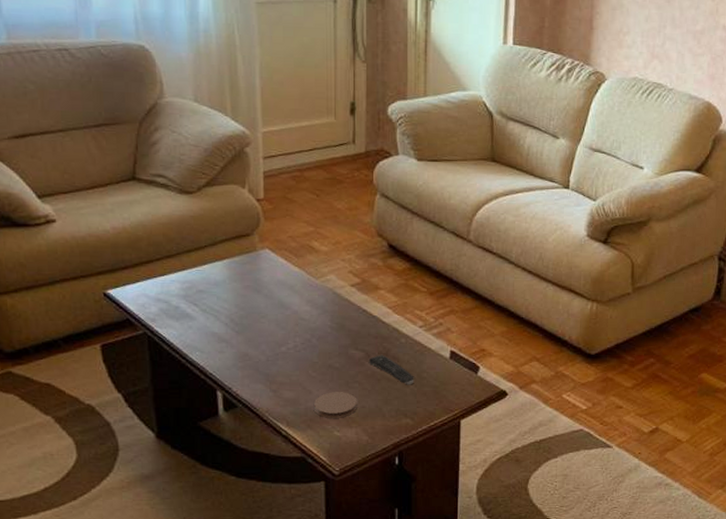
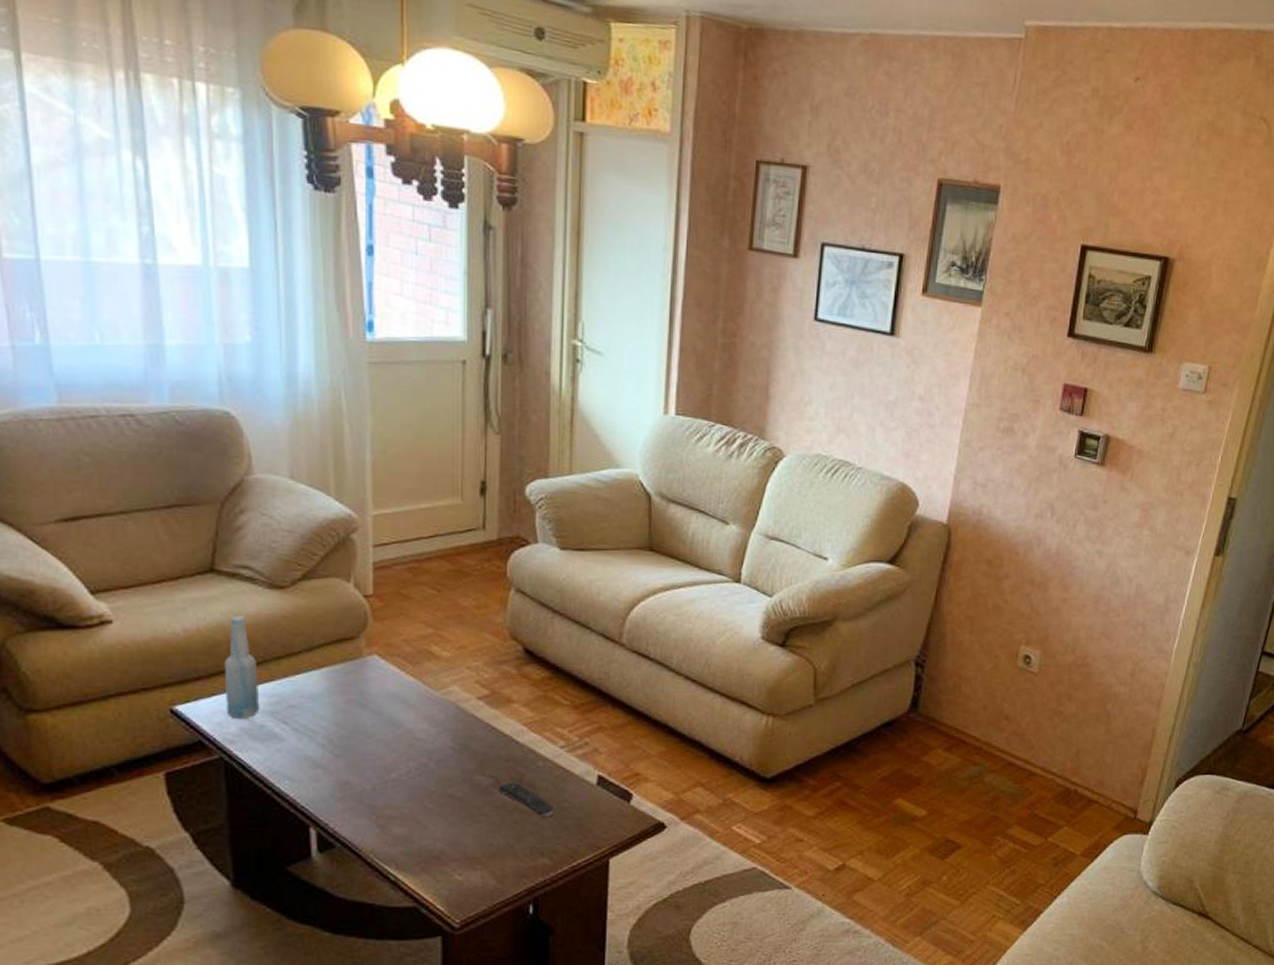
bottle: none [145,216,175,301] -> present [224,616,260,718]
coaster: present [314,392,357,418] -> none [431,827,484,859]

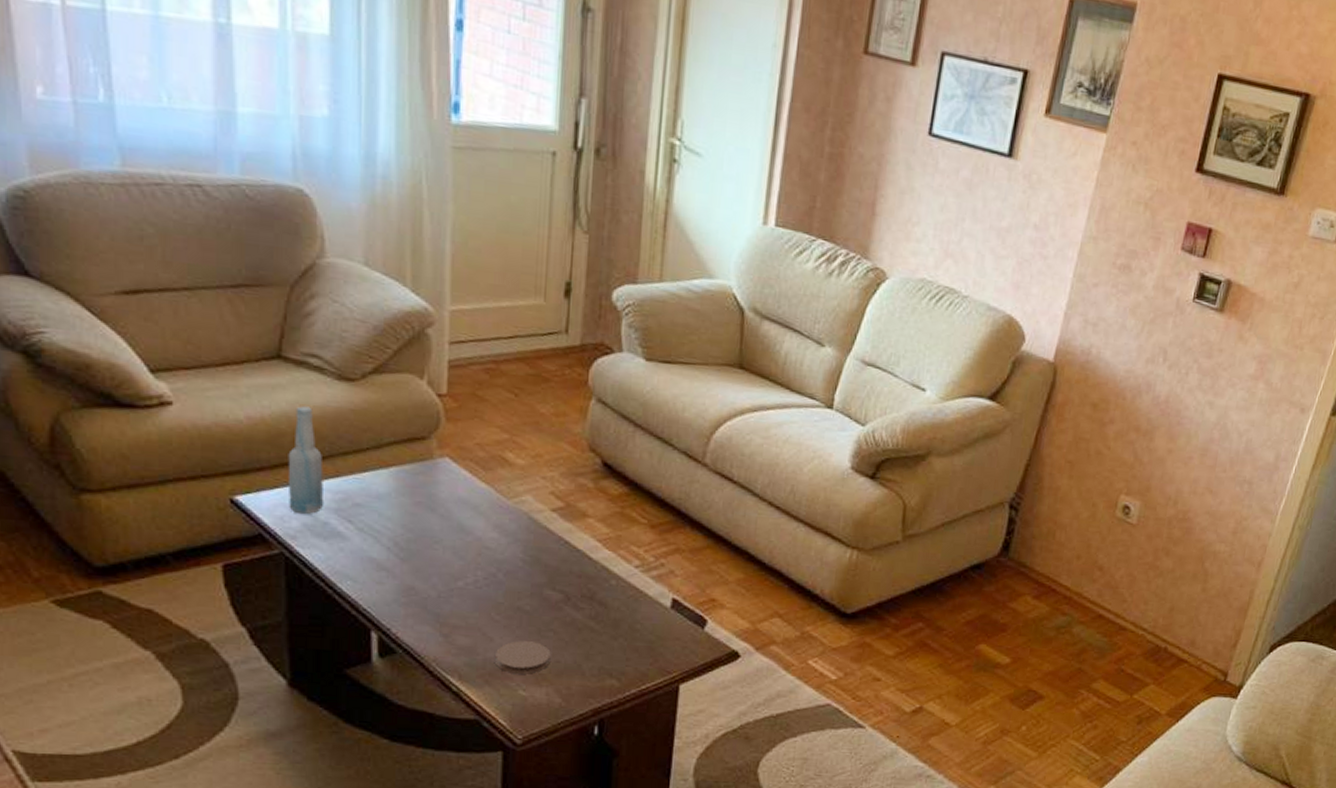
coaster: none [431,827,484,859] -> present [495,641,551,674]
remote control: present [497,780,554,818] -> none [567,597,625,638]

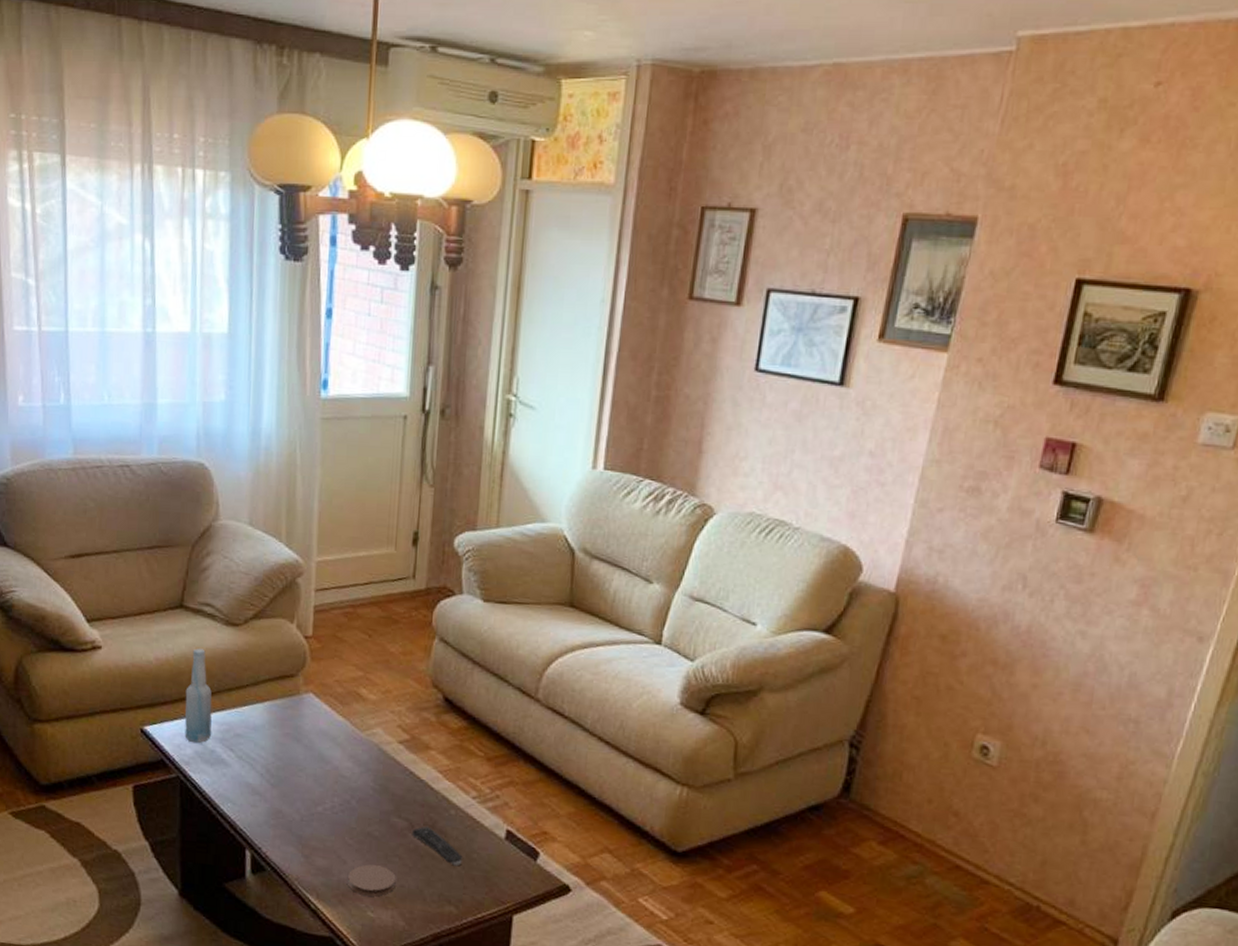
remote control: none [567,597,625,638] -> present [411,826,463,867]

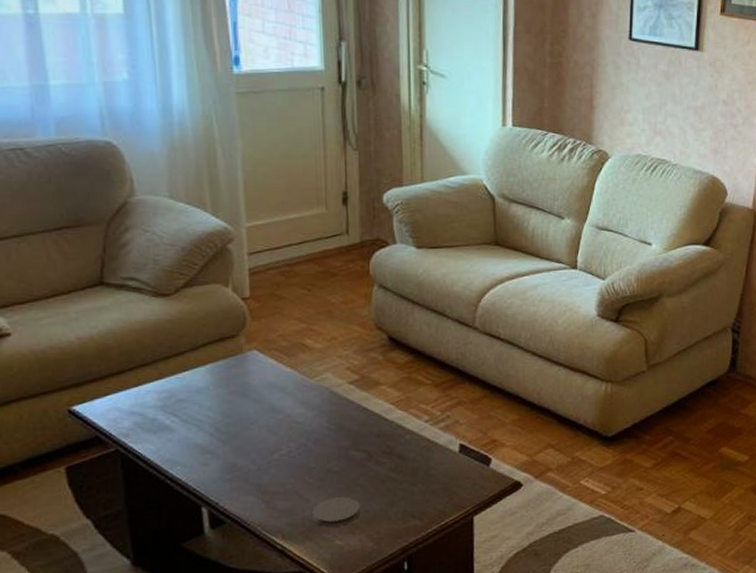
bottle: present [184,648,212,743] -> none [116,322,151,414]
remote control: present [411,826,463,867] -> none [370,453,422,484]

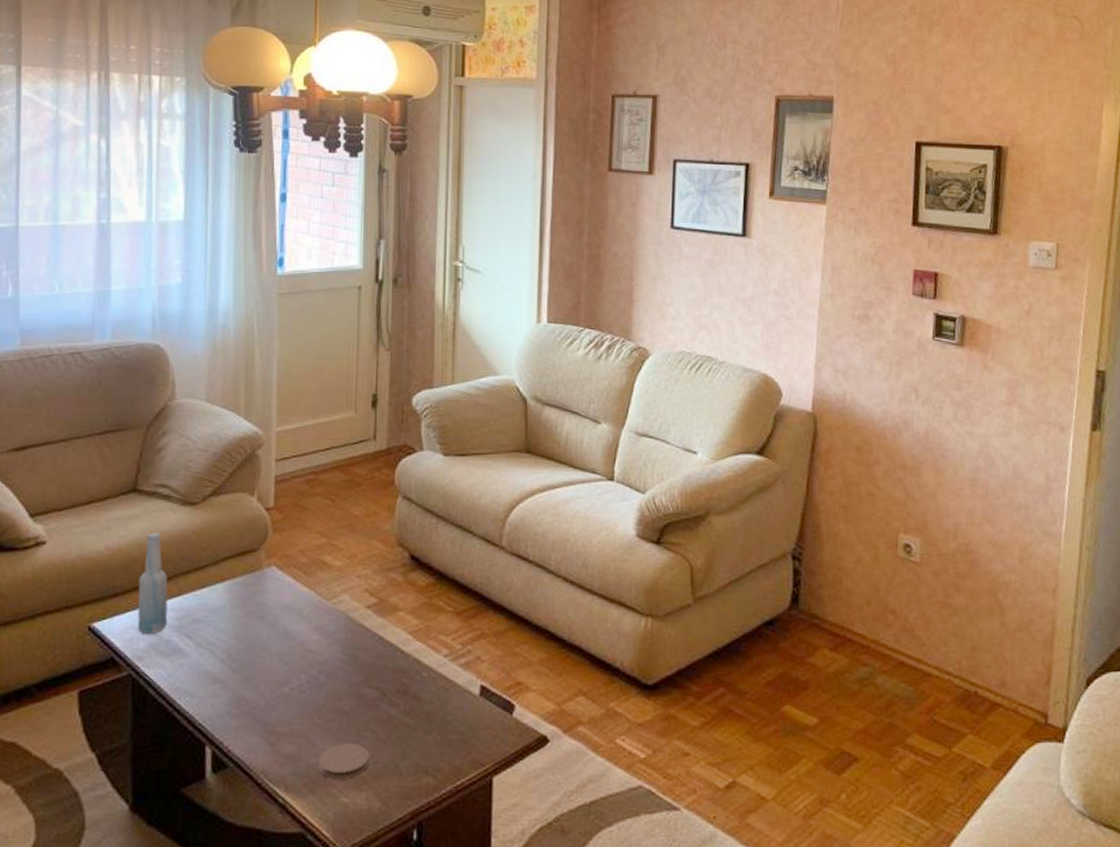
bottle: none [116,322,151,414] -> present [137,532,168,634]

